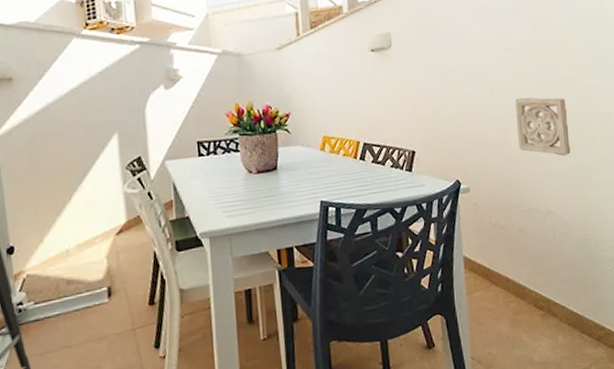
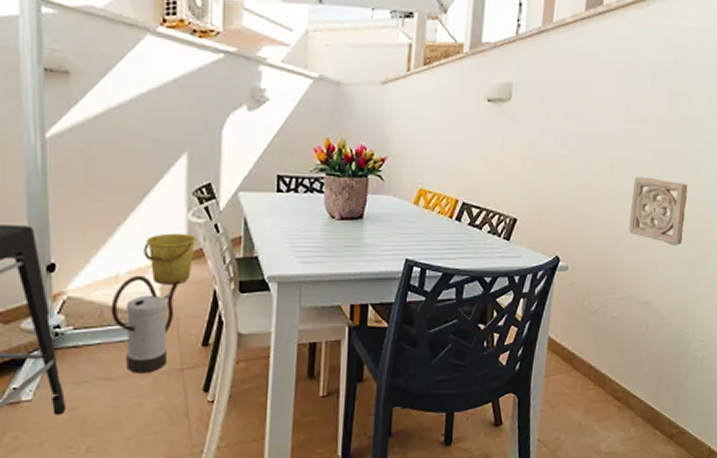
watering can: none [65,246,124,339] -> present [111,275,180,374]
bucket: none [89,204,134,253] -> present [144,233,197,285]

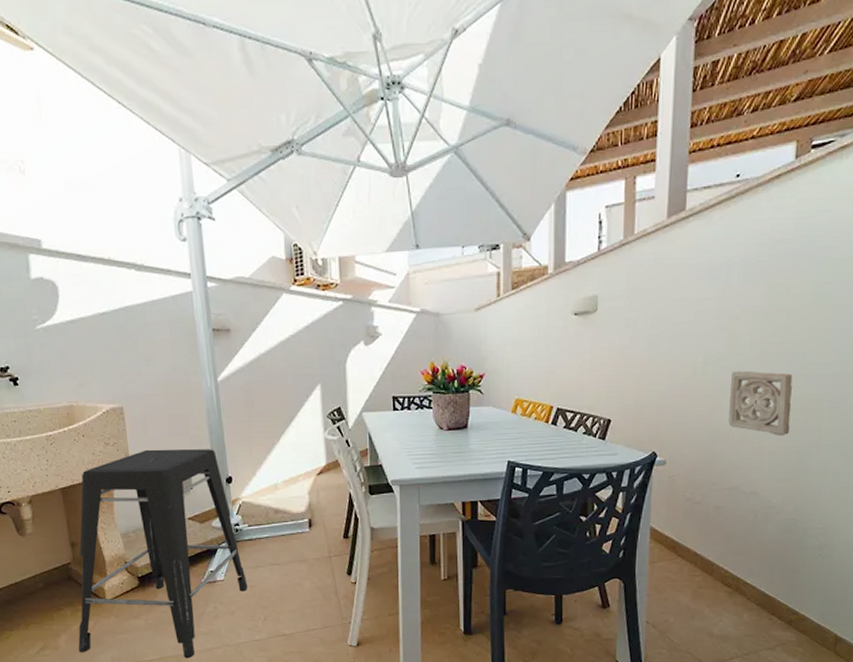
watering can: present [111,275,180,374] -> none [273,483,323,560]
bucket: present [144,233,197,285] -> none [294,449,333,490]

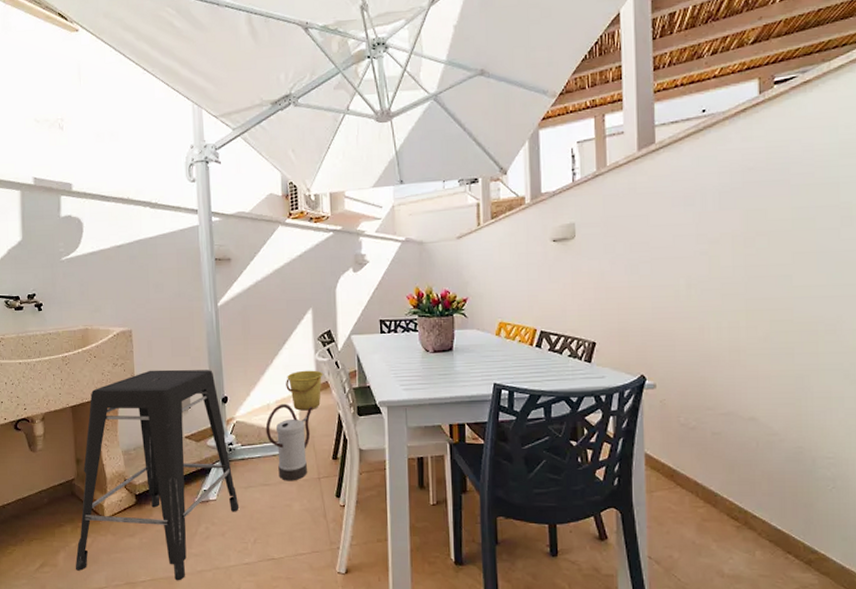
watering can: none [273,483,323,560] -> present [265,403,313,481]
bucket: none [294,449,333,490] -> present [286,370,323,411]
wall ornament: present [728,371,793,437] -> none [717,293,784,360]

